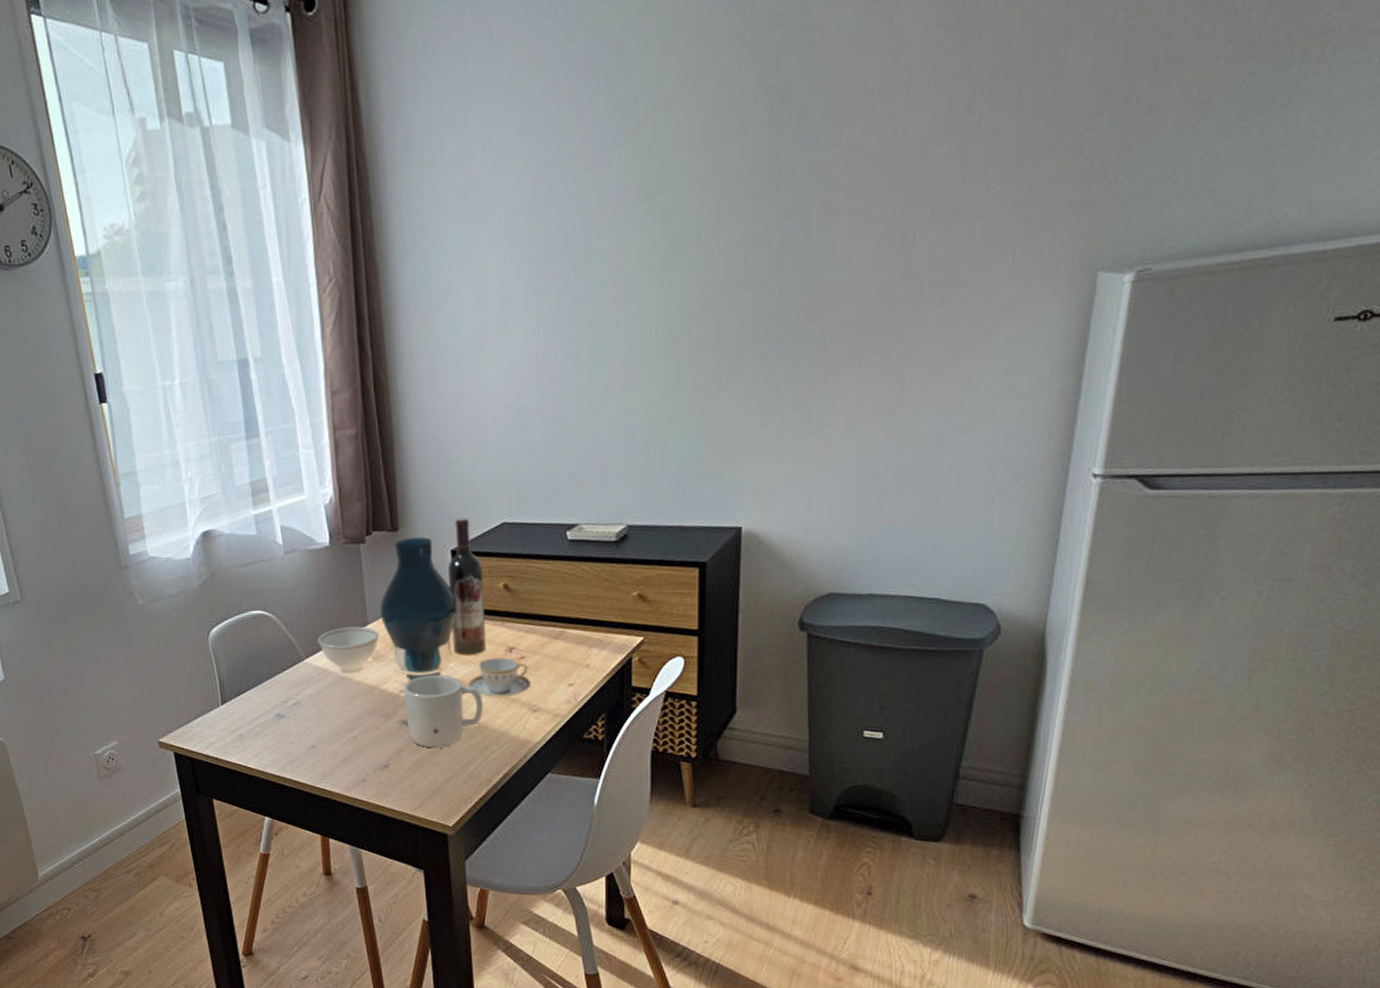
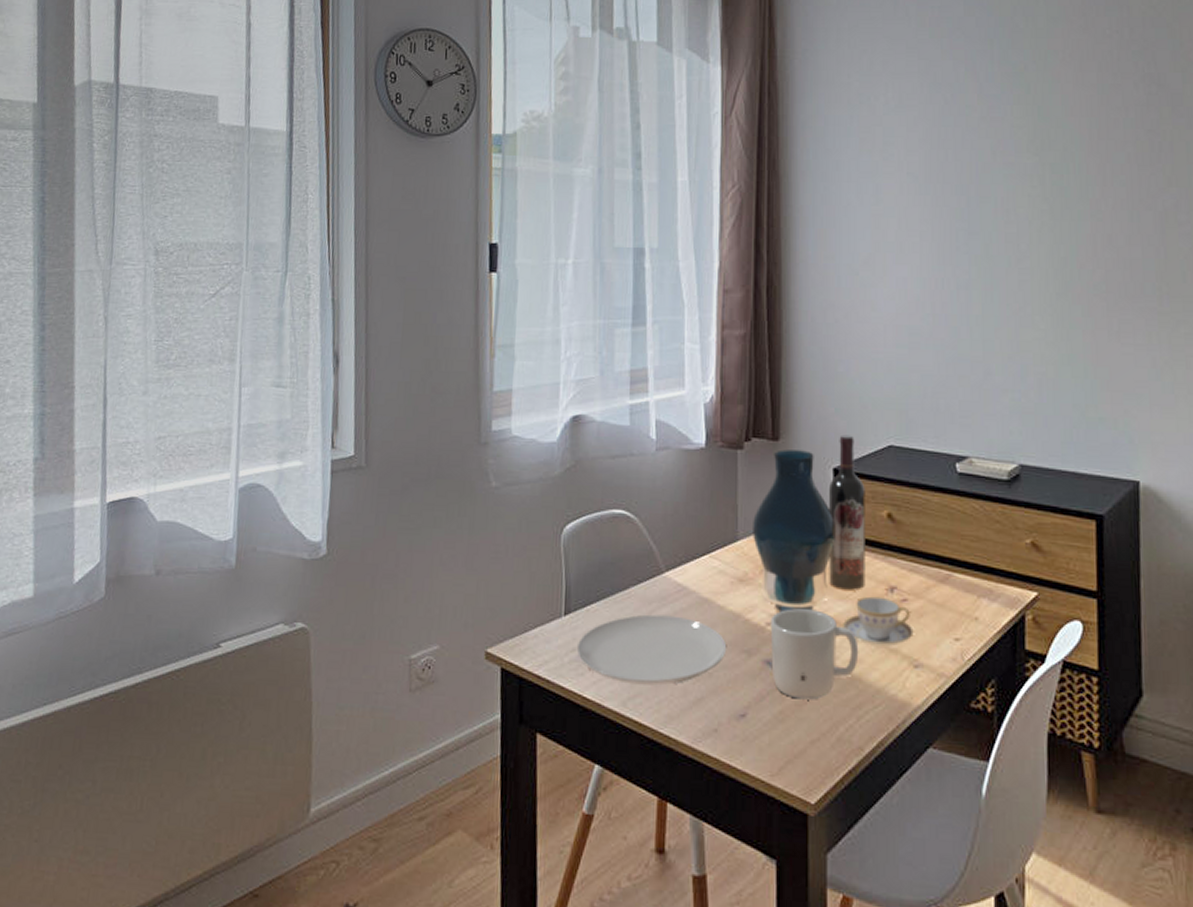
plate: none [236,694,367,754] -> present [576,614,727,687]
bowl: present [318,626,380,674] -> none [681,540,749,597]

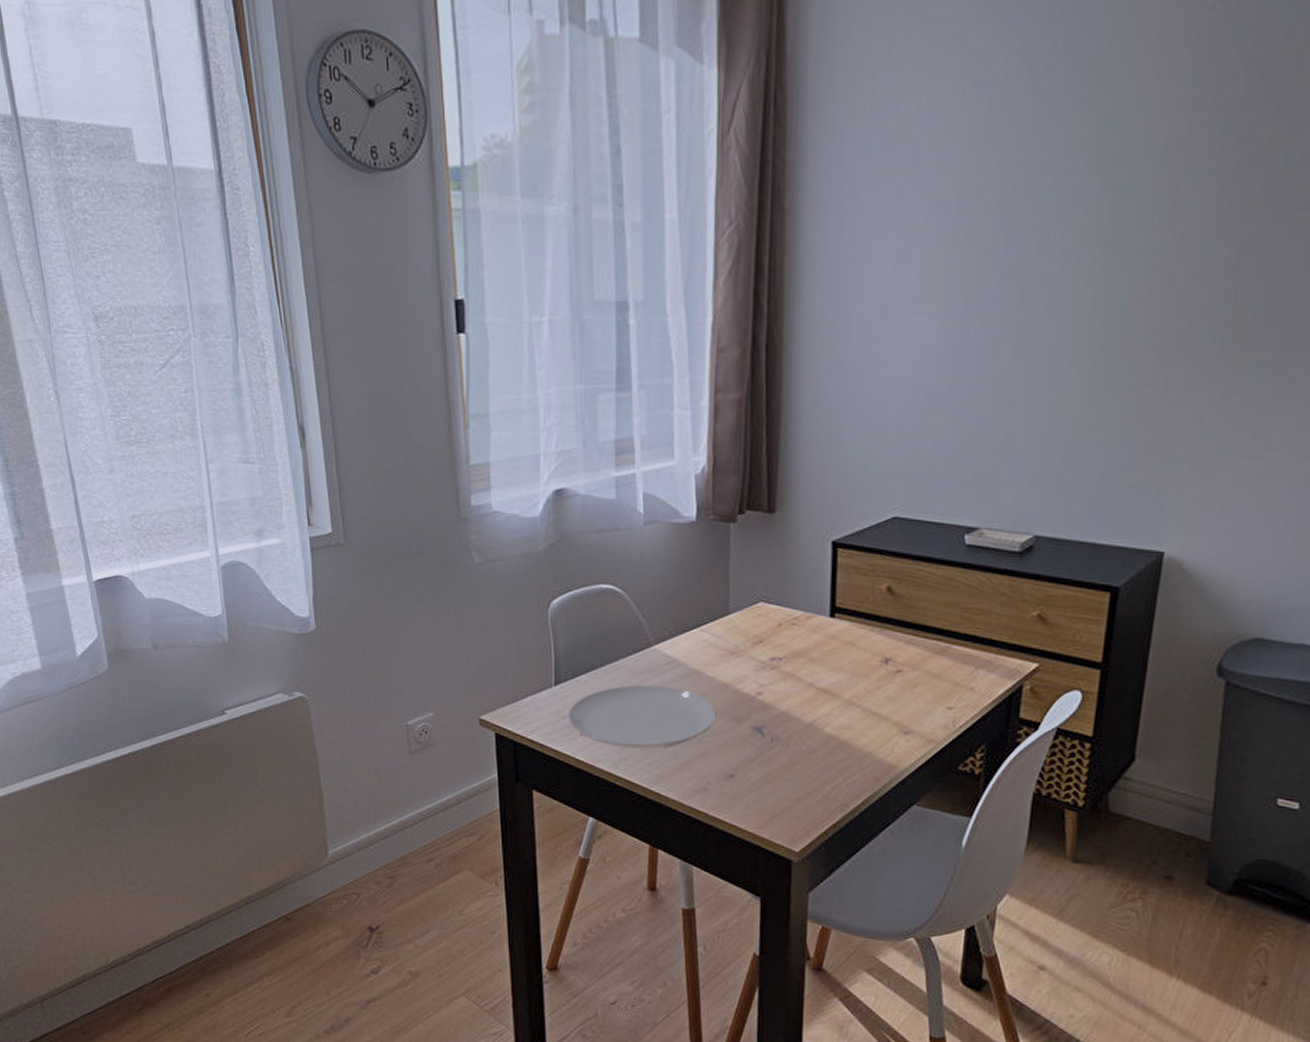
vase: present [751,449,837,613] -> none [743,522,833,683]
mug: present [770,608,859,700] -> none [760,679,850,763]
wine bottle: present [828,435,865,591] -> none [822,506,865,662]
teacup: present [843,596,914,648] -> none [834,667,906,716]

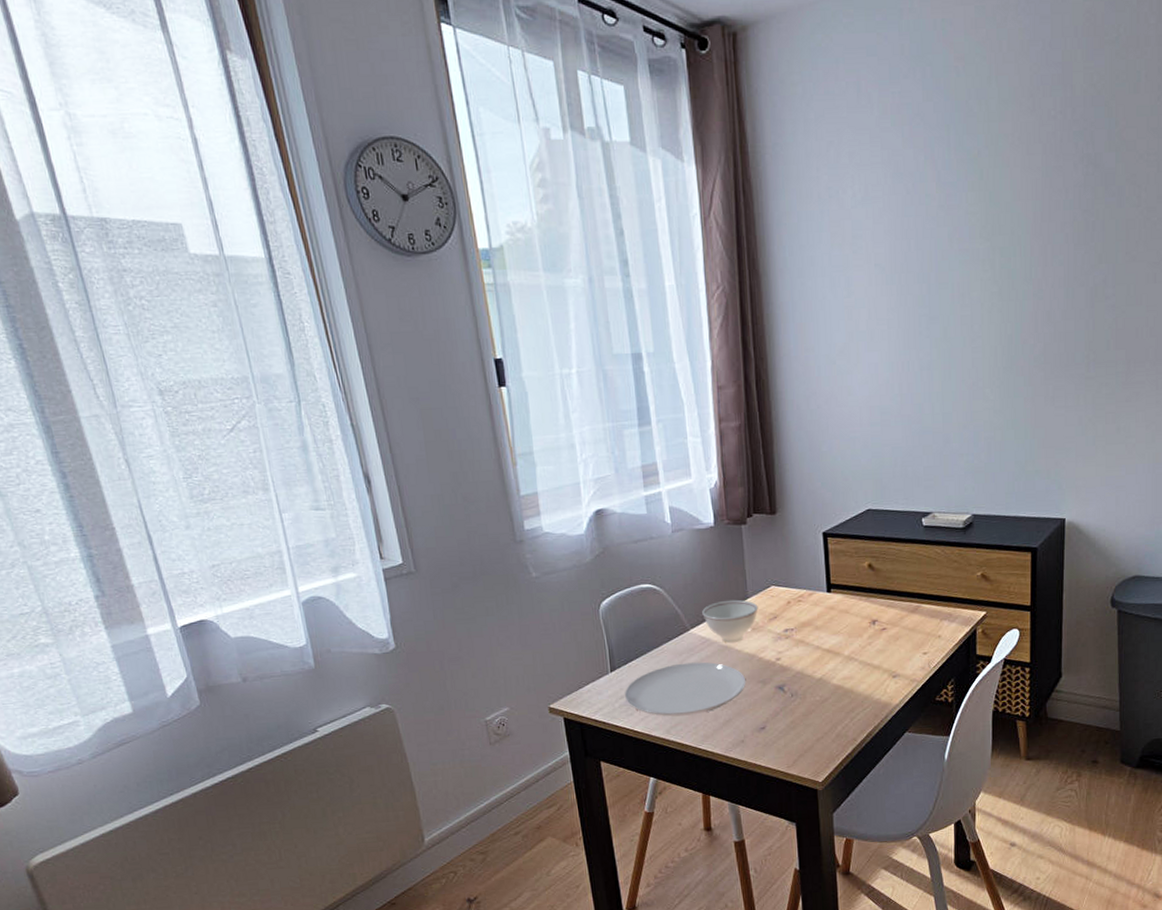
bowl: none [671,614,741,668] -> present [702,599,758,644]

